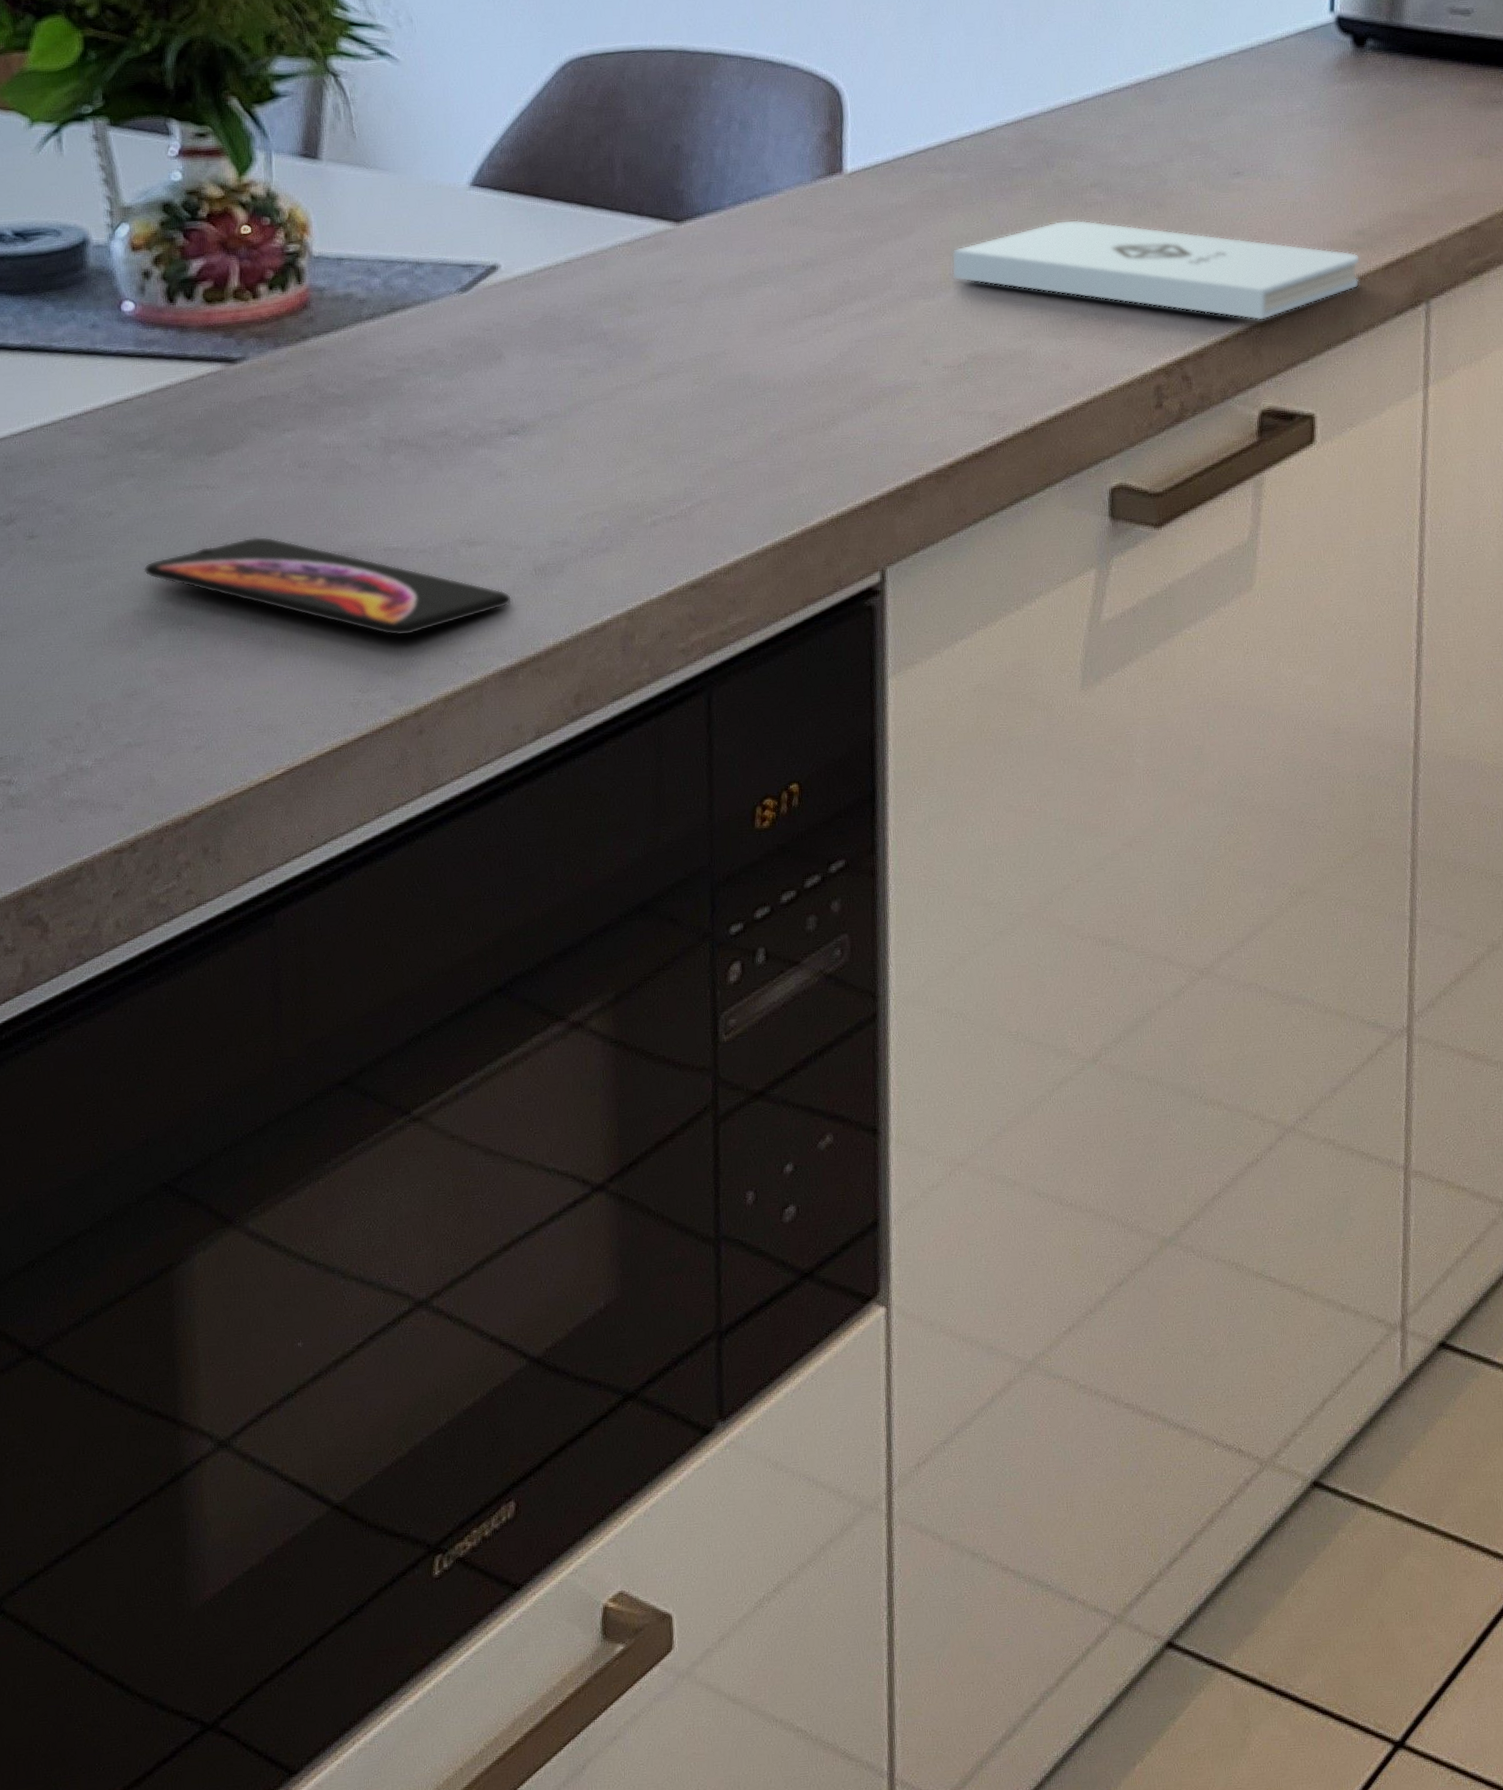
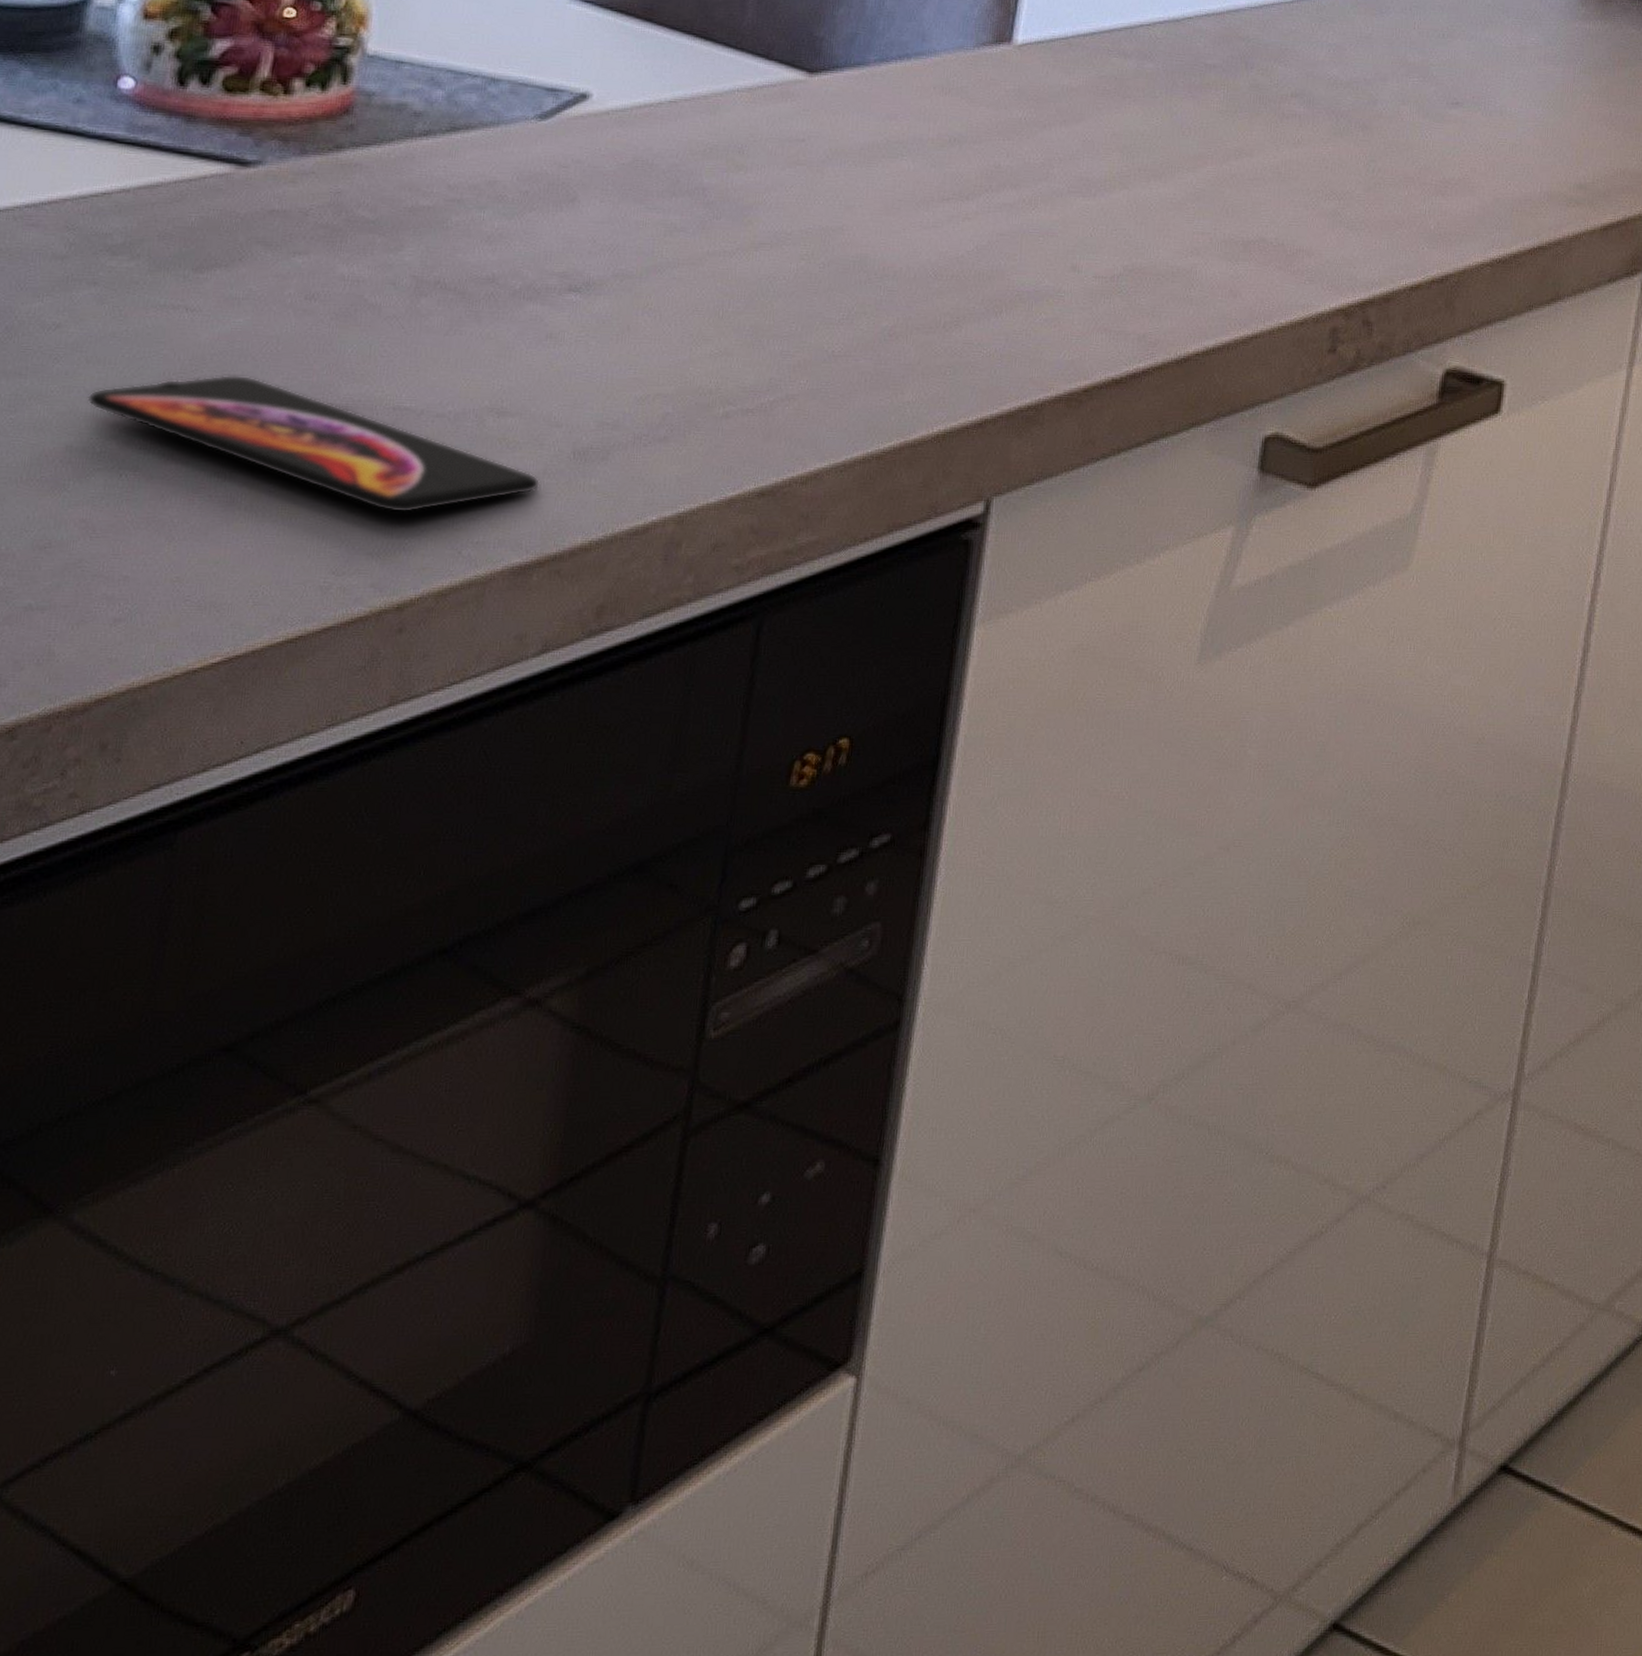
notepad: present [951,219,1361,321] -> none [1119,129,1579,270]

